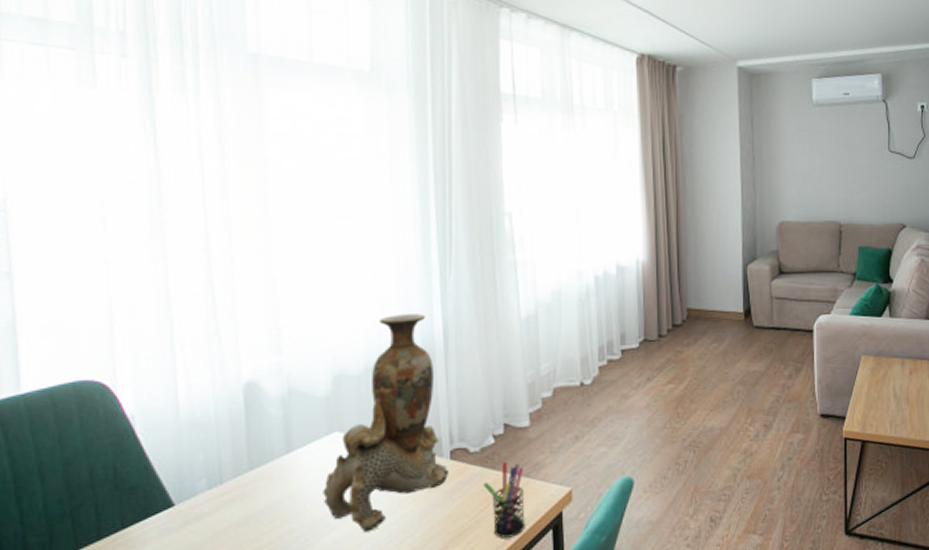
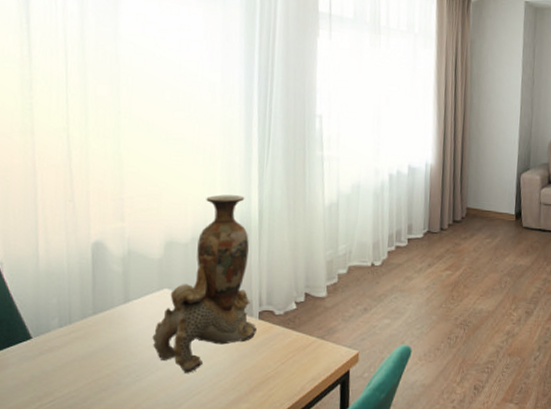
pen holder: present [482,462,525,538] -> none [284,325,320,388]

